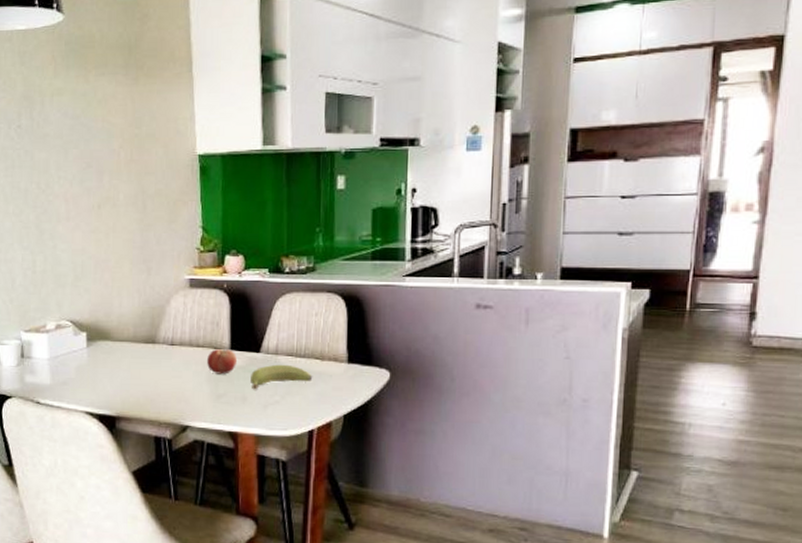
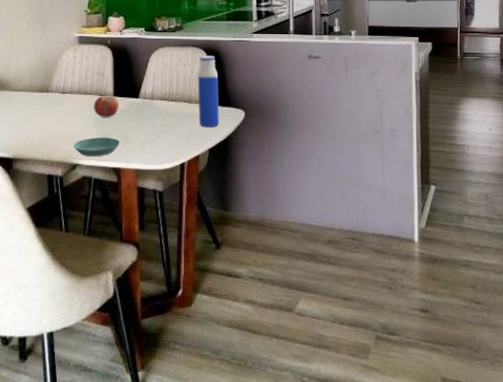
saucer: none [184,396,237,419] -> present [74,137,120,157]
banana: present [251,364,313,390] -> none [131,107,183,130]
water bottle: none [332,303,359,389] -> present [198,56,220,127]

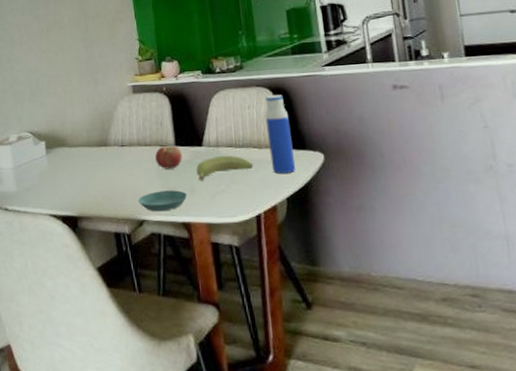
banana: none [131,107,183,130] -> present [196,155,254,181]

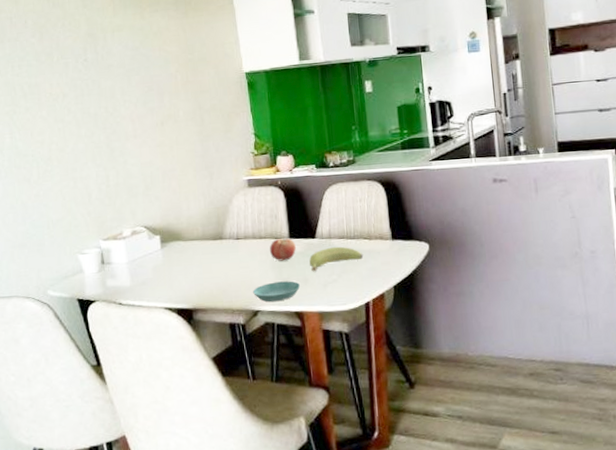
water bottle: present [265,95,296,174] -> none [375,188,403,263]

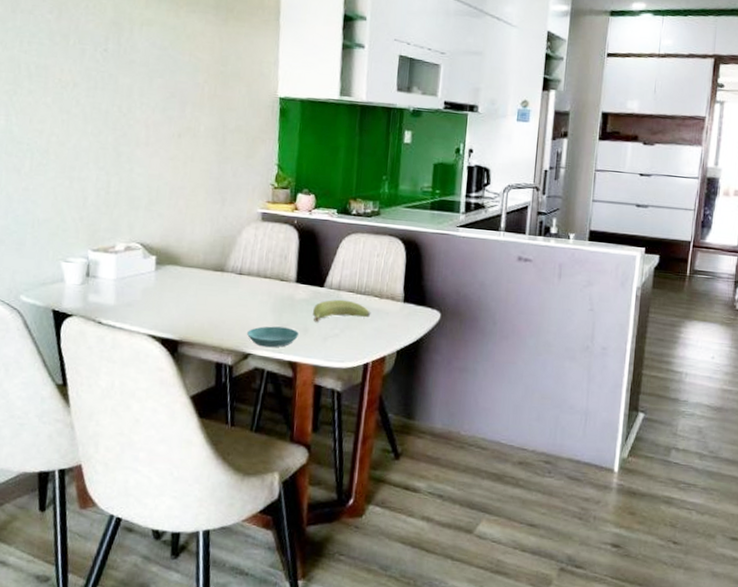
fruit: present [270,238,296,261] -> none [273,281,302,306]

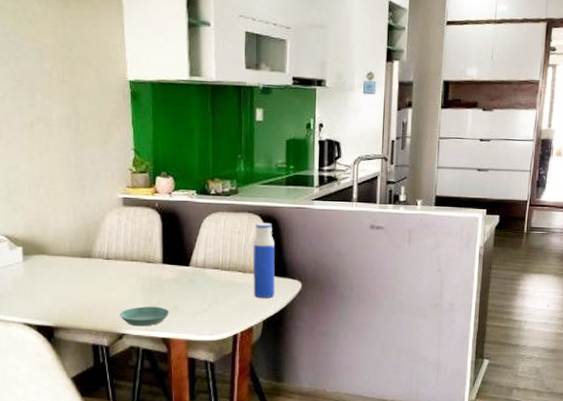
banana: present [313,299,371,323] -> none [181,276,237,300]
water bottle: none [388,247,415,327] -> present [253,223,275,298]

